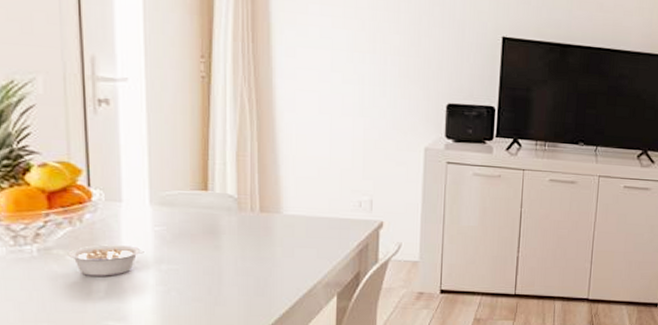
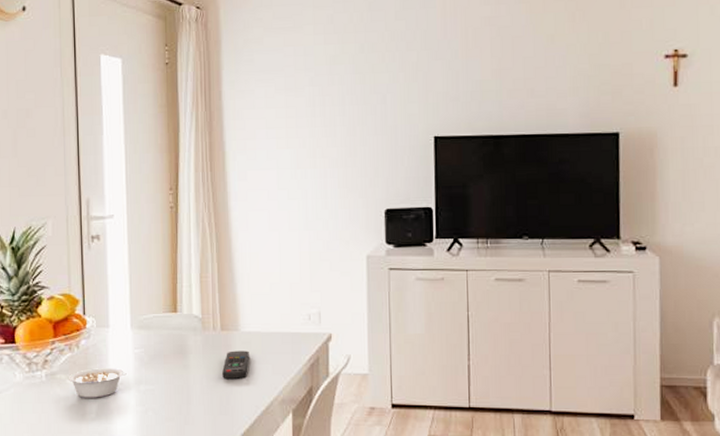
remote control: none [260,233,292,261] -> present [222,351,249,379]

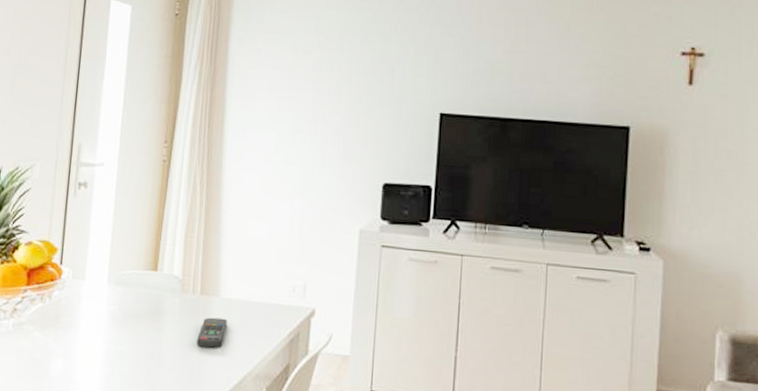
legume: present [68,368,127,398] -> none [35,322,97,355]

